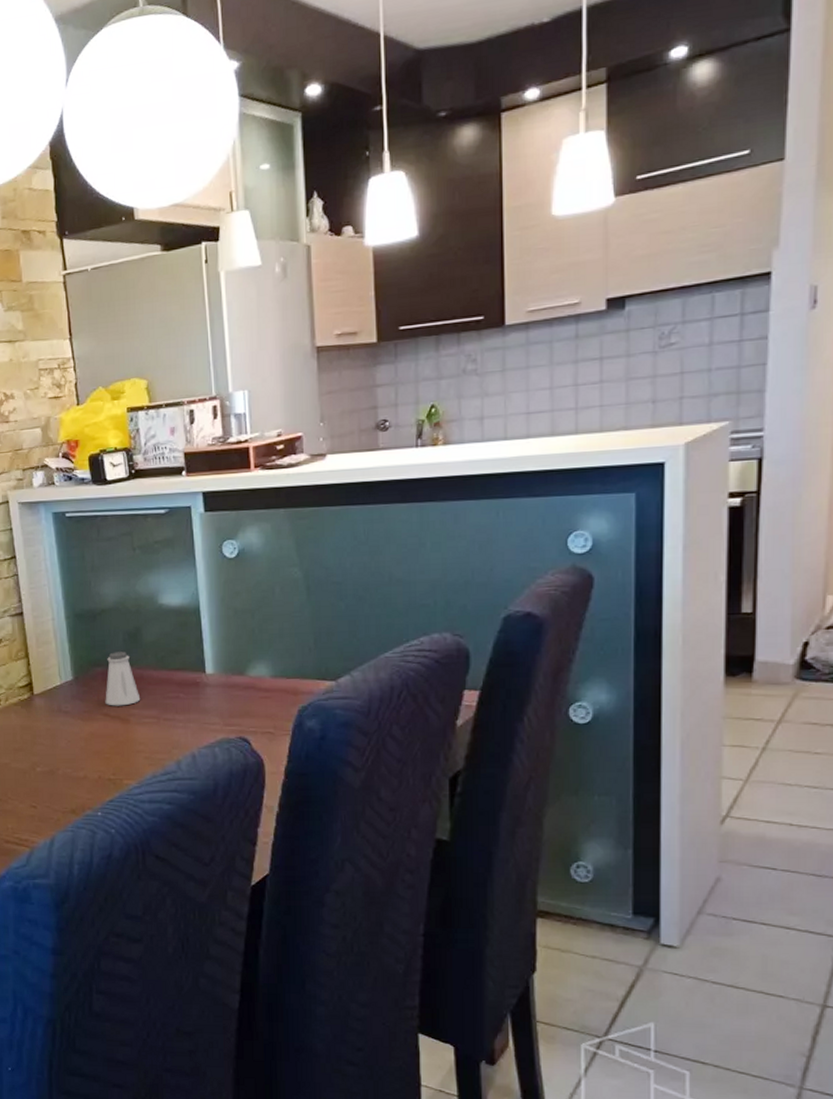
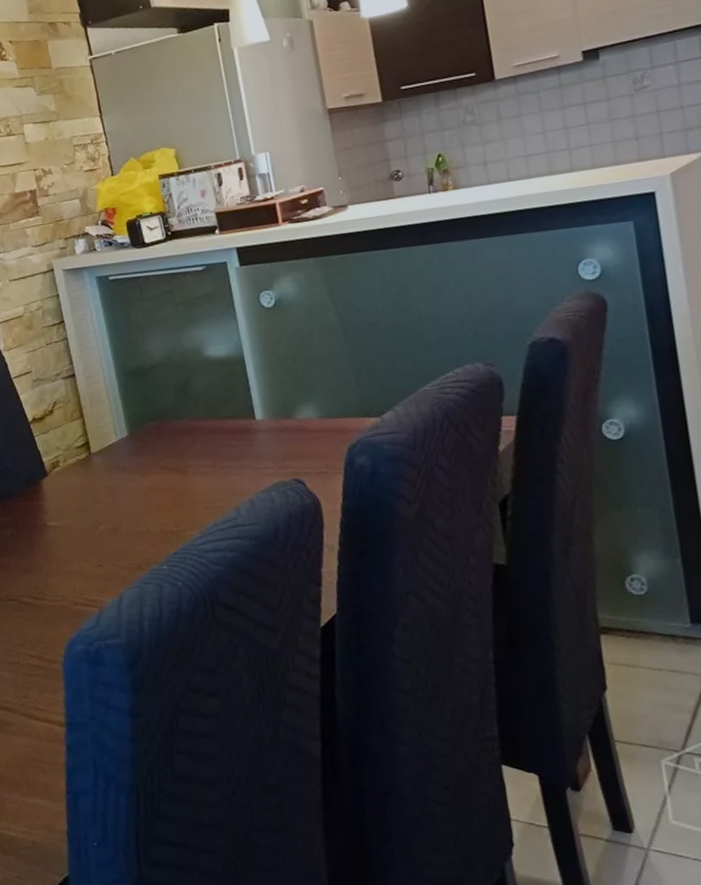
saltshaker: present [105,651,141,706] -> none [159,404,196,459]

